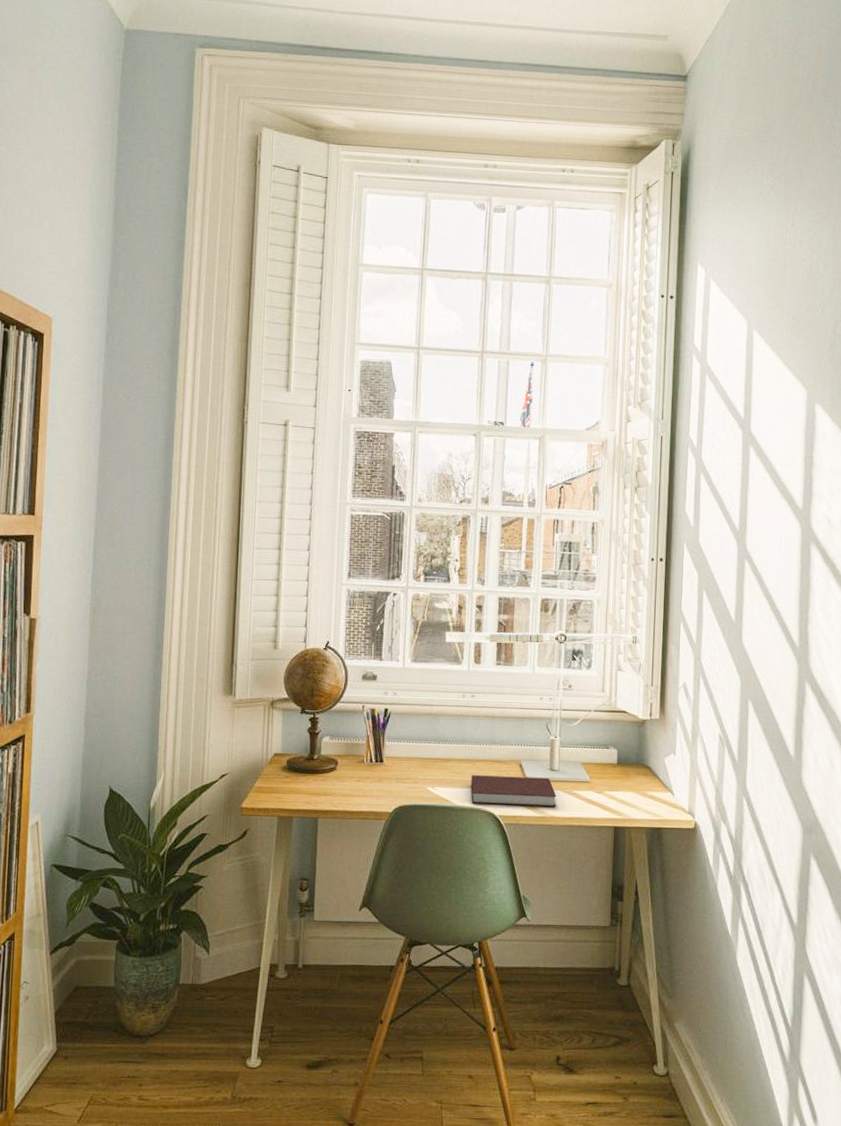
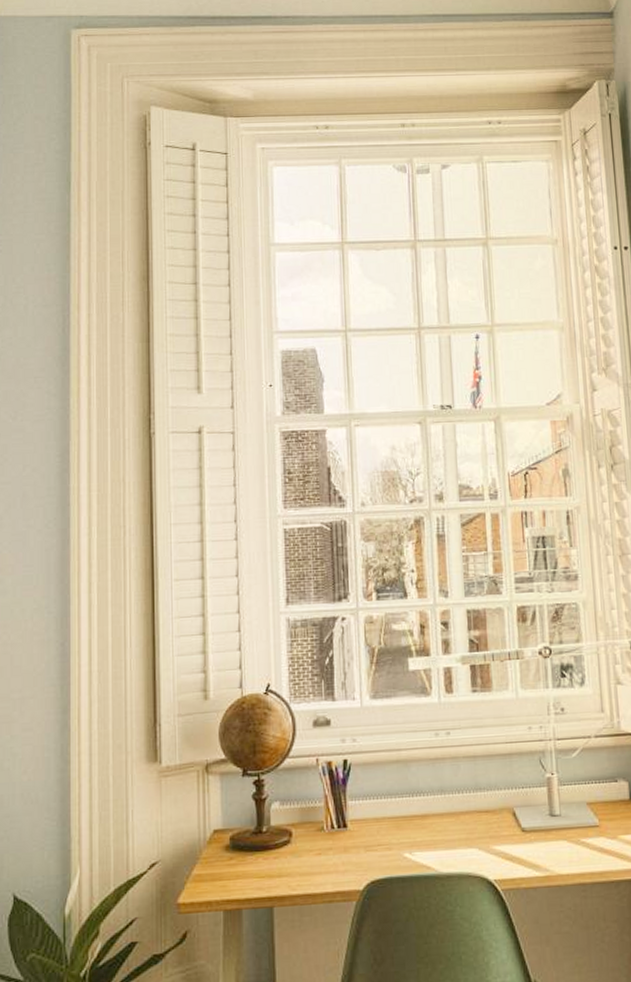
notebook: present [470,775,557,807] -> none [455,826,563,869]

